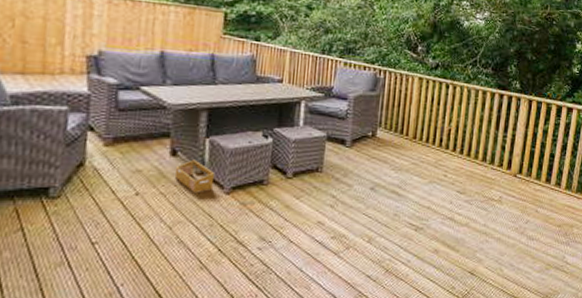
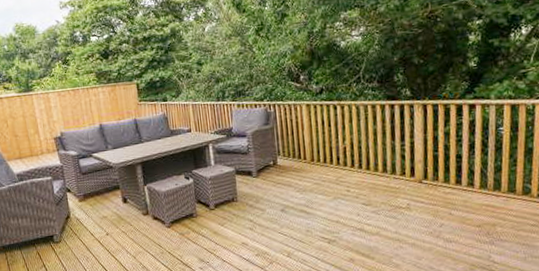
basket: present [174,159,215,193] -> none [128,203,157,230]

